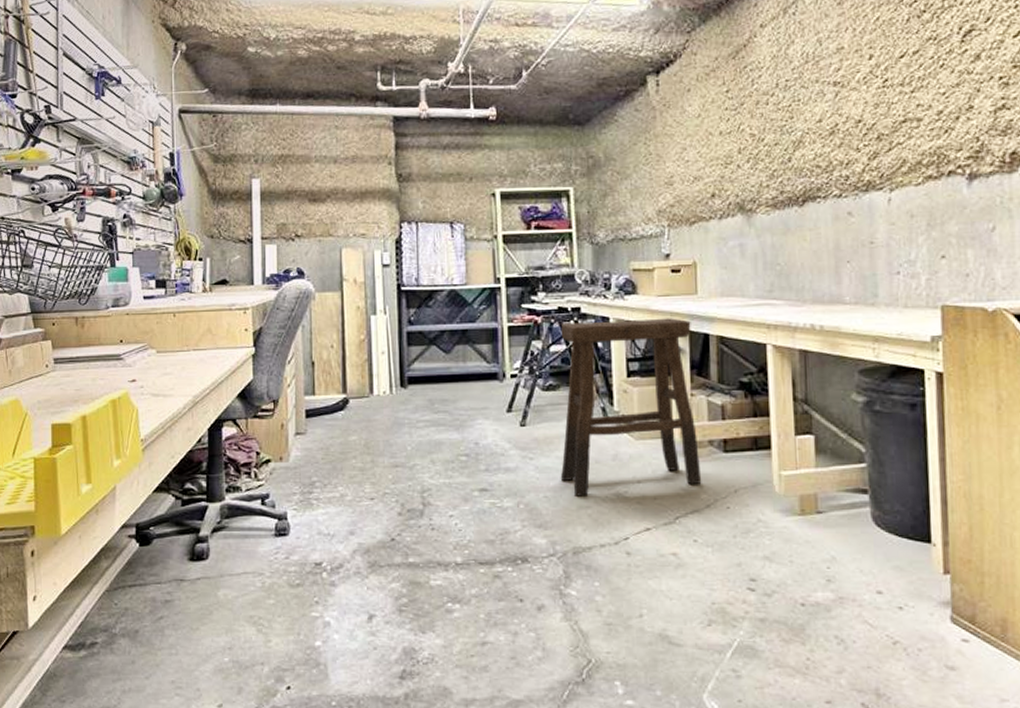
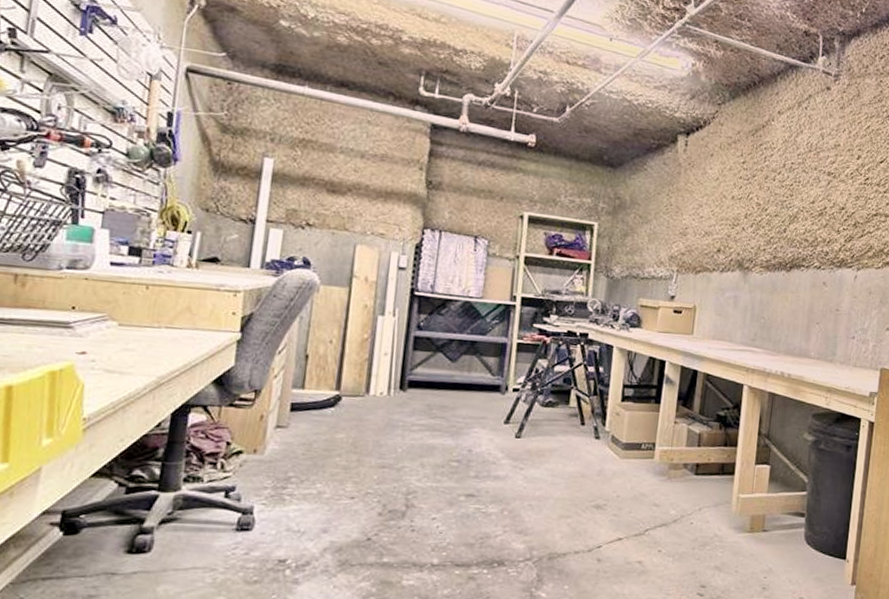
stool: present [560,318,702,496] -> none [546,346,684,507]

